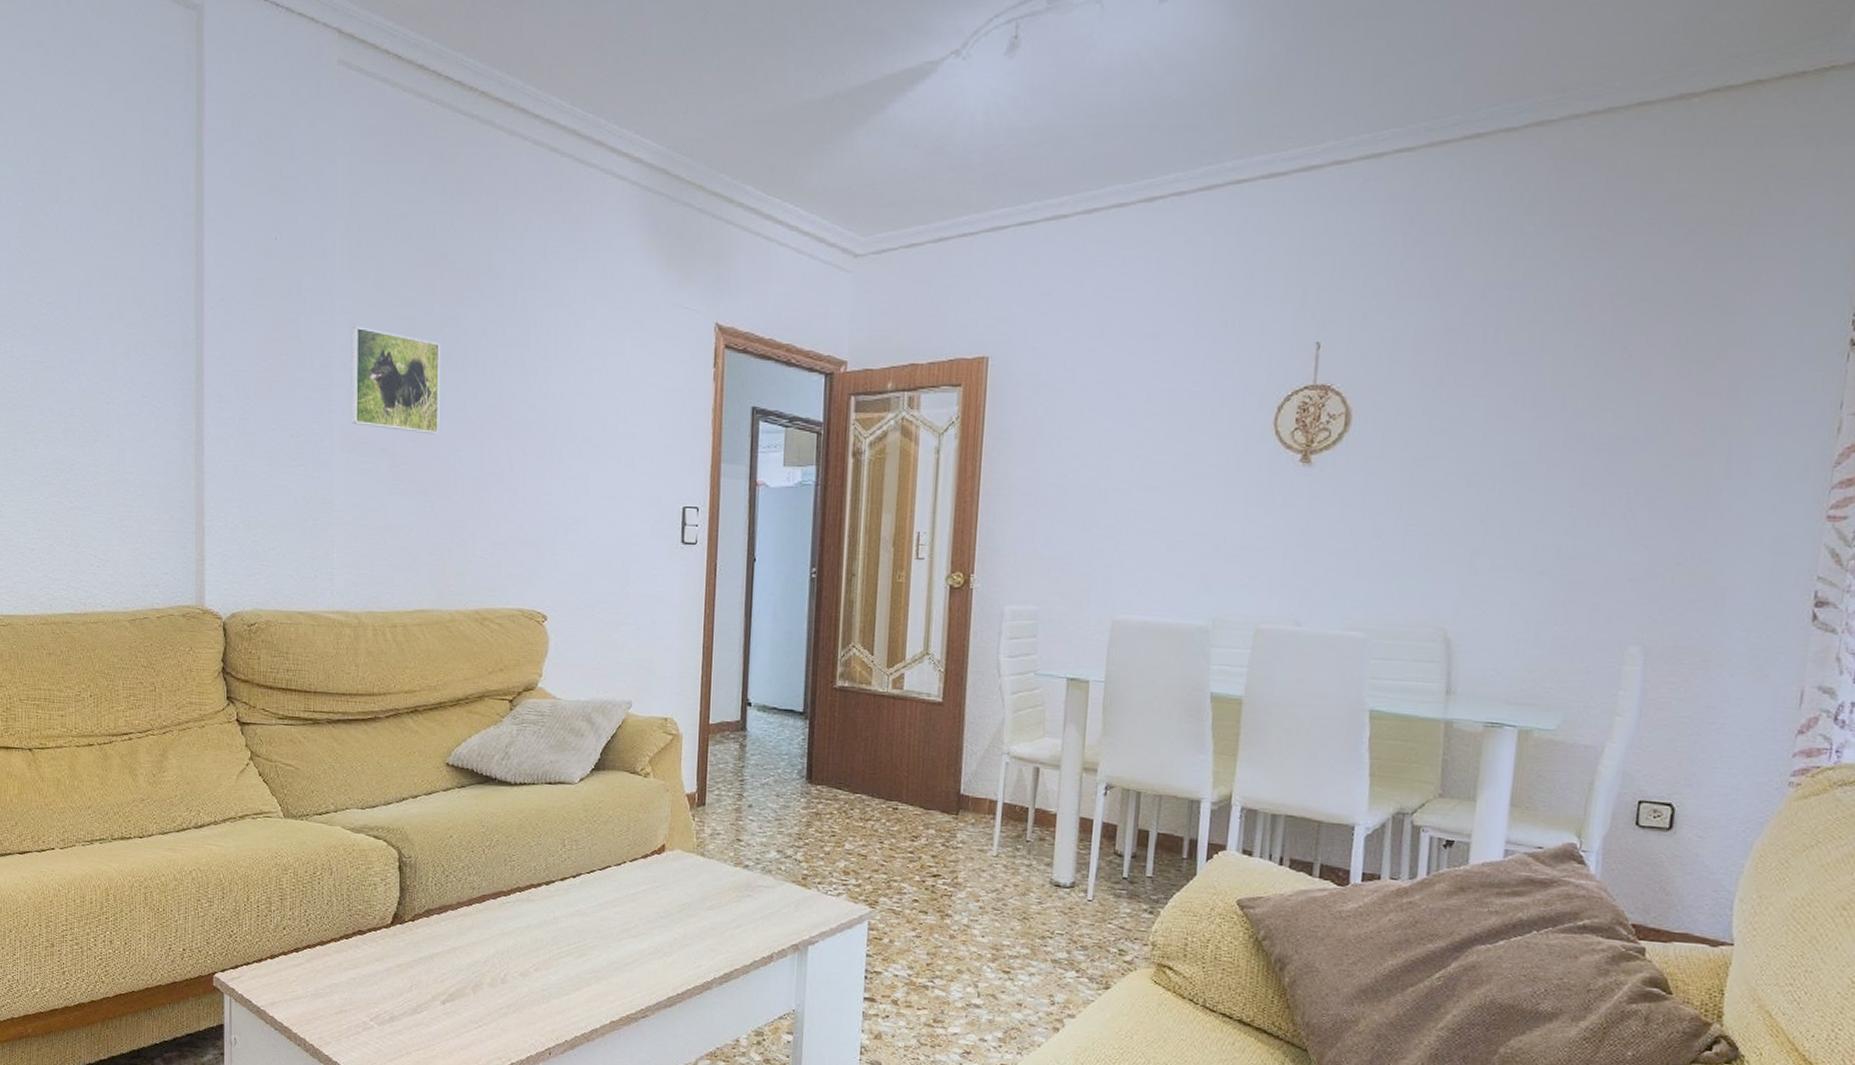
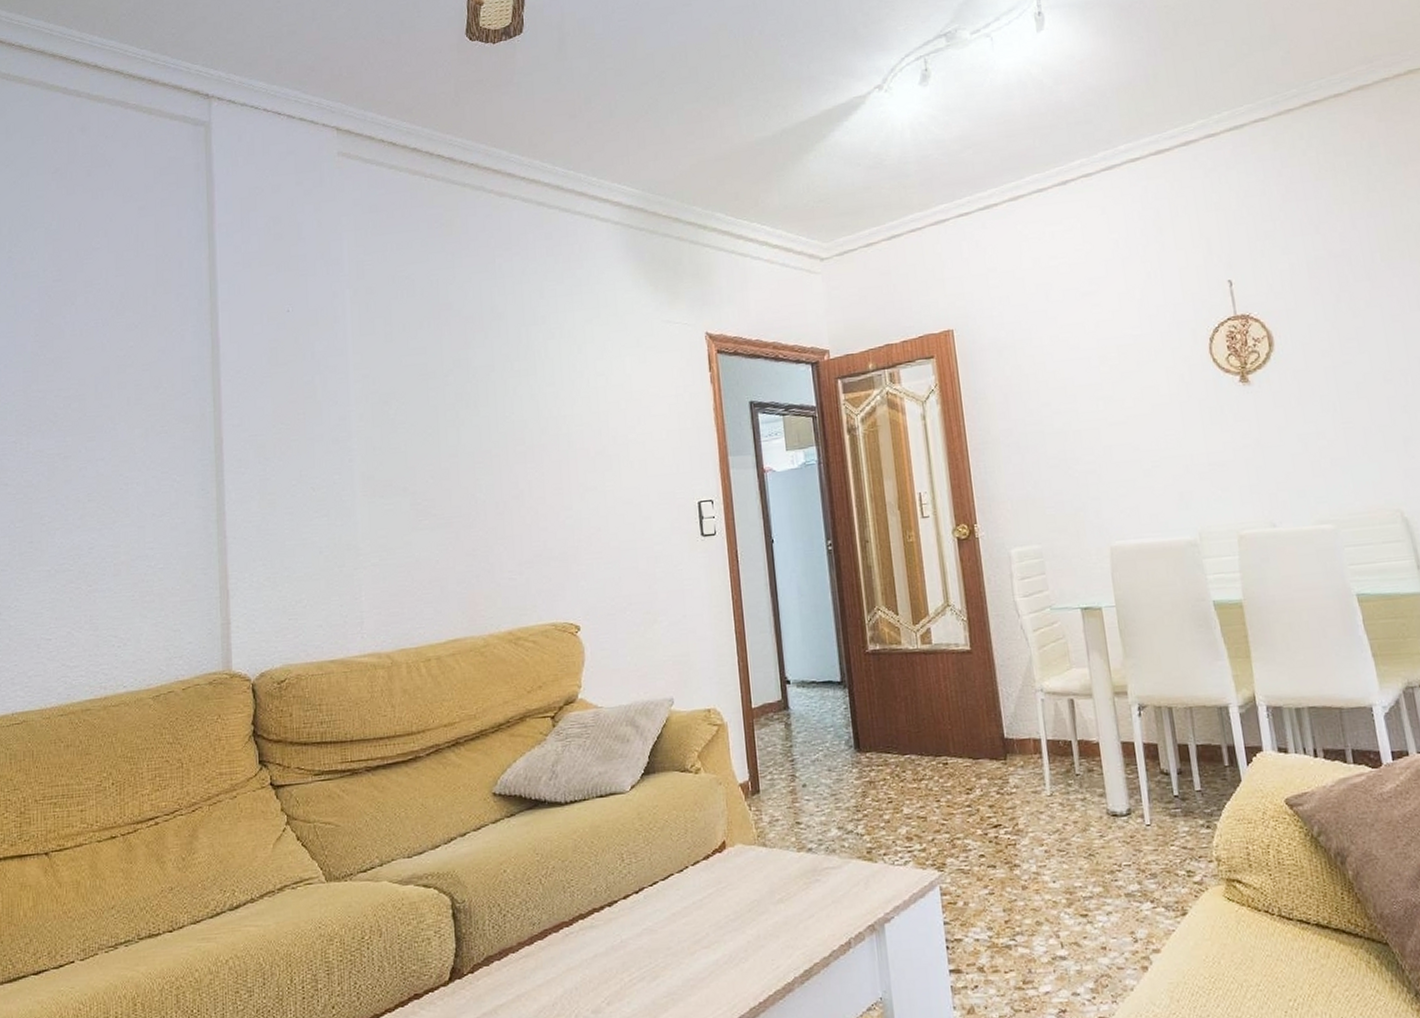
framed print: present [350,327,441,435] -> none [365,379,458,470]

